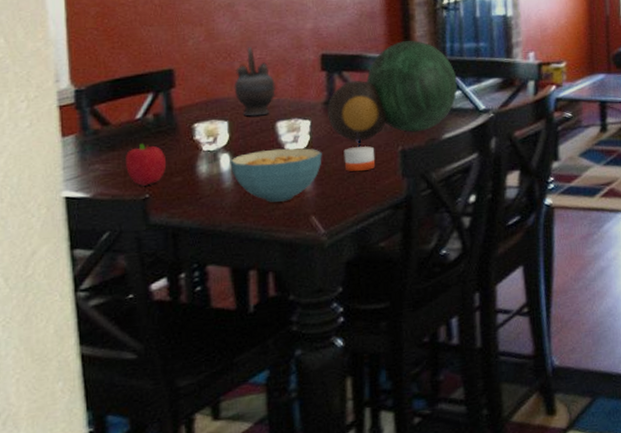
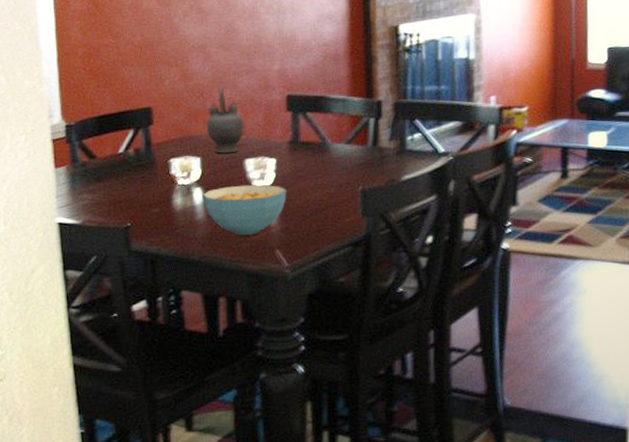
fruit: present [126,143,167,186] -> none [110,176,146,215]
decorative bowl: present [326,39,458,141] -> none [291,82,418,180]
candle: present [343,146,376,172] -> none [307,185,337,210]

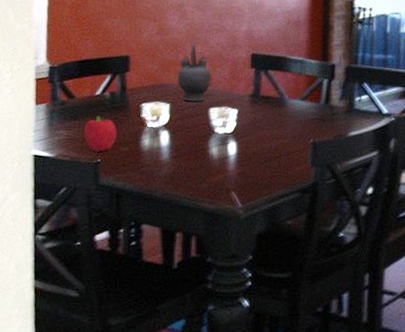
fruit: none [110,176,146,215] -> present [84,116,117,152]
cereal bowl: present [202,184,287,235] -> none [168,131,245,177]

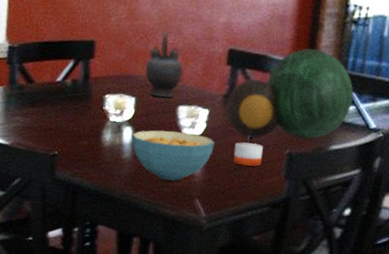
fruit: present [84,116,117,152] -> none [42,104,77,144]
cereal bowl: none [168,131,245,177] -> present [131,130,215,181]
decorative bowl: none [252,47,366,131] -> present [225,48,354,140]
candle: none [263,136,290,158] -> present [233,142,263,167]

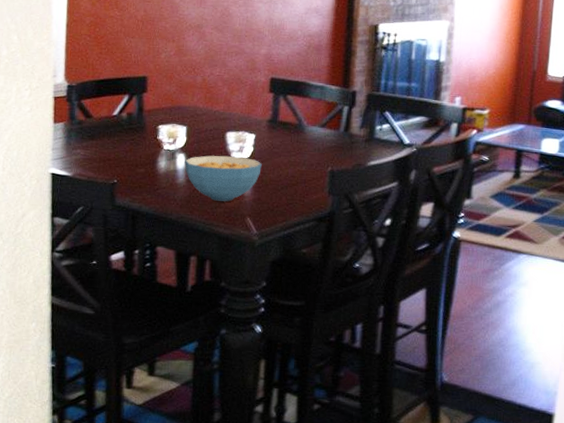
teapot: present [145,31,184,98] -> none [194,65,230,126]
decorative bowl: present [225,48,354,140] -> none [270,73,387,158]
candle: present [233,142,263,167] -> none [279,163,307,185]

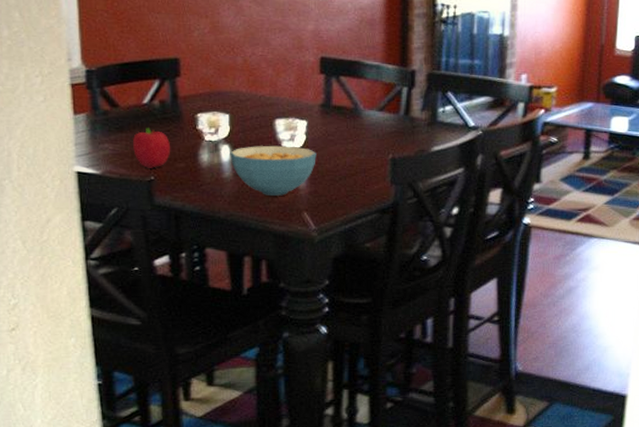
fruit: none [101,136,134,173] -> present [133,128,171,168]

